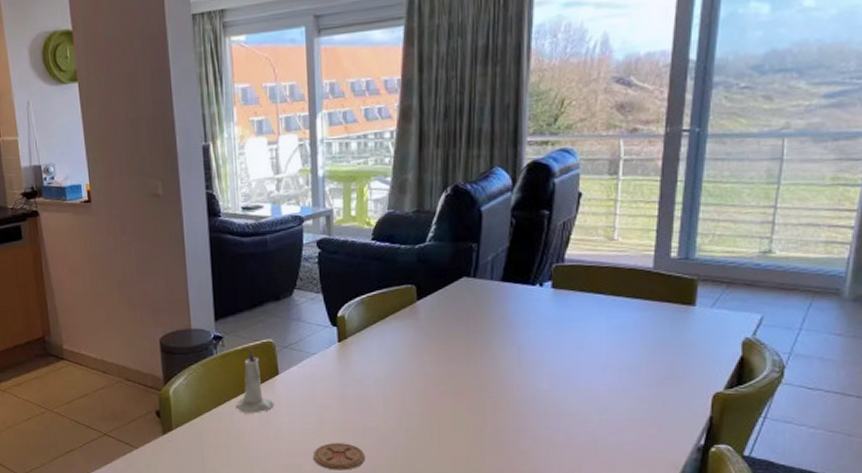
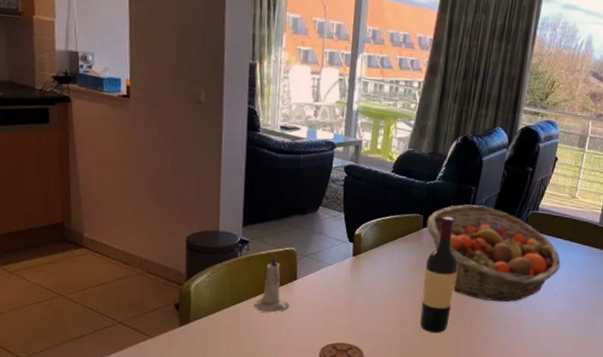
fruit basket: none [421,265,605,382] -> present [426,204,561,302]
wine bottle: none [426,283,467,424] -> present [419,216,458,333]

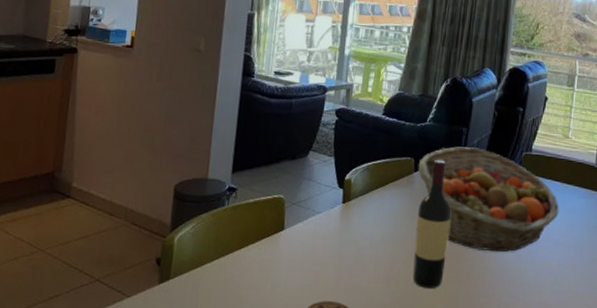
candle: present [254,253,290,313] -> none [238,202,276,267]

